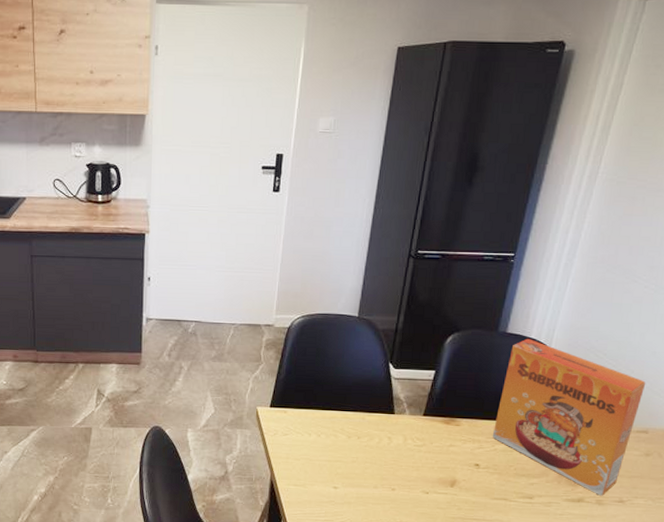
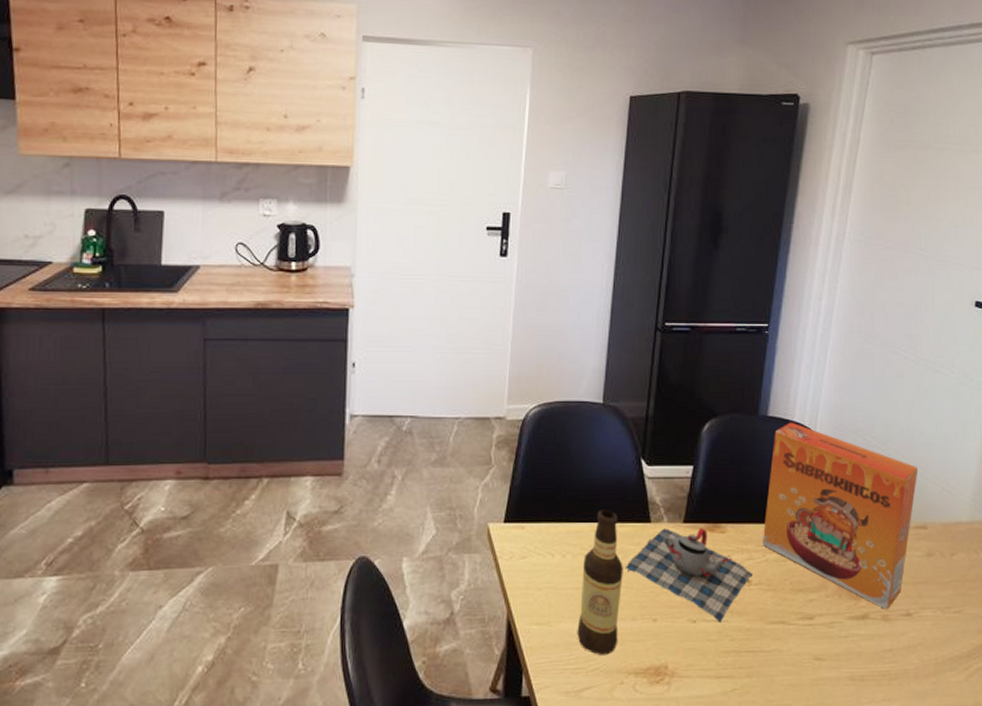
bottle: none [327,401,369,512] -> present [577,509,623,655]
teapot: none [370,419,481,495] -> present [625,528,752,623]

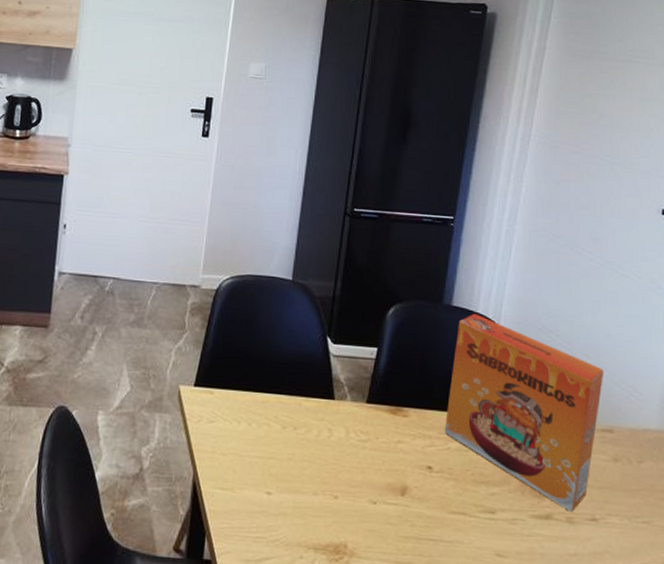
bottle: present [577,509,623,655] -> none [259,382,307,527]
teapot: present [625,528,752,623] -> none [308,407,434,507]

